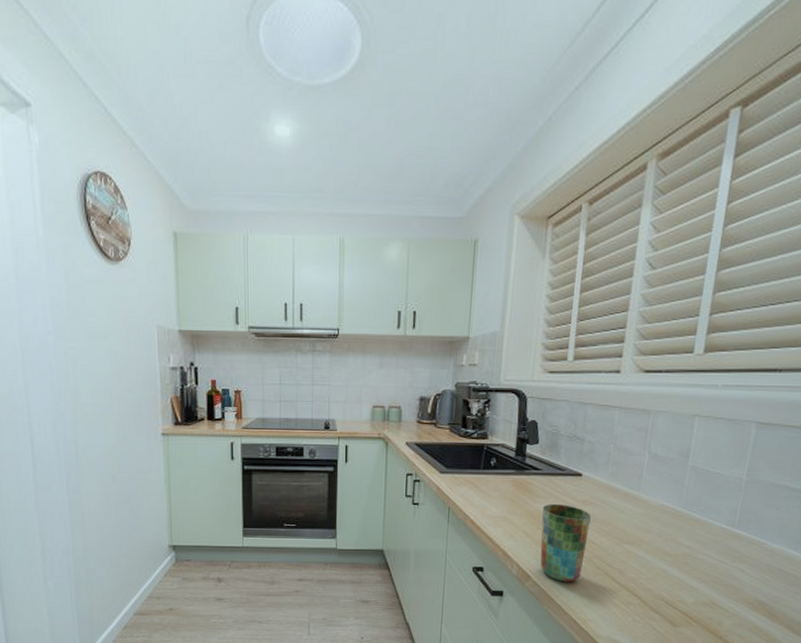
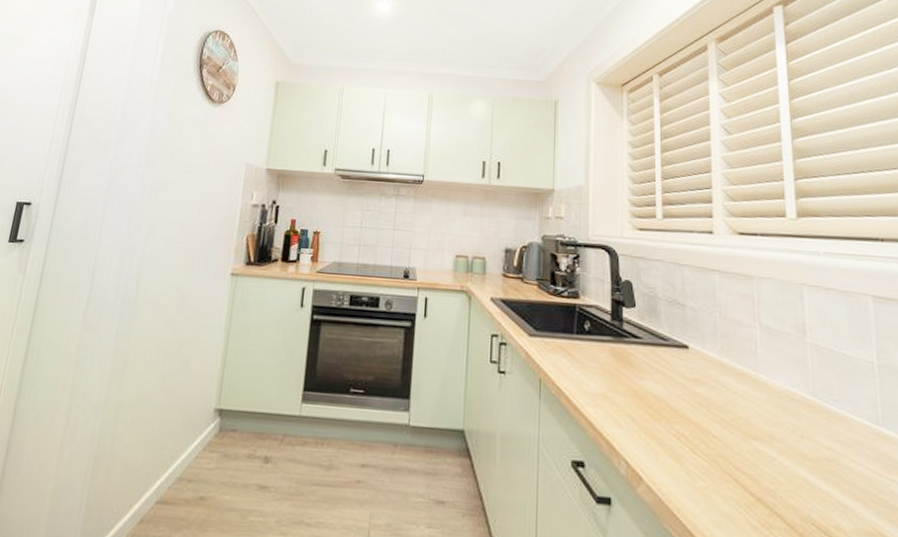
cup: present [540,504,591,582] -> none [648,381,706,490]

